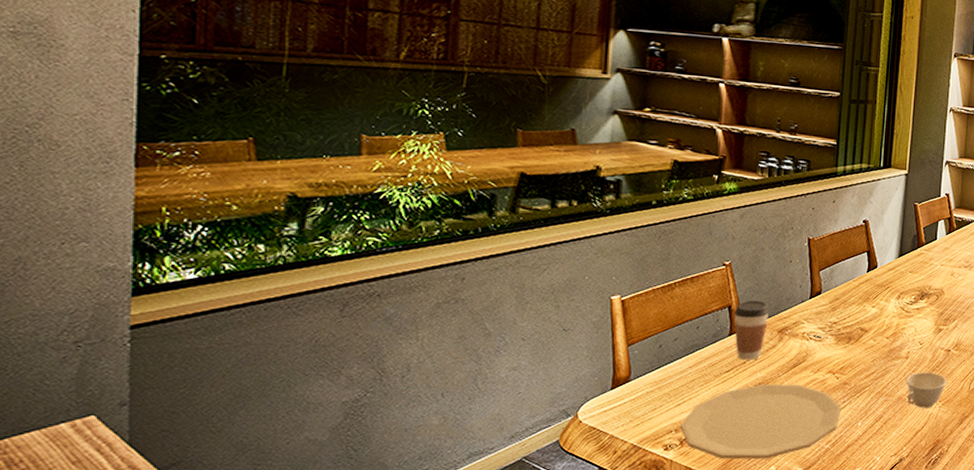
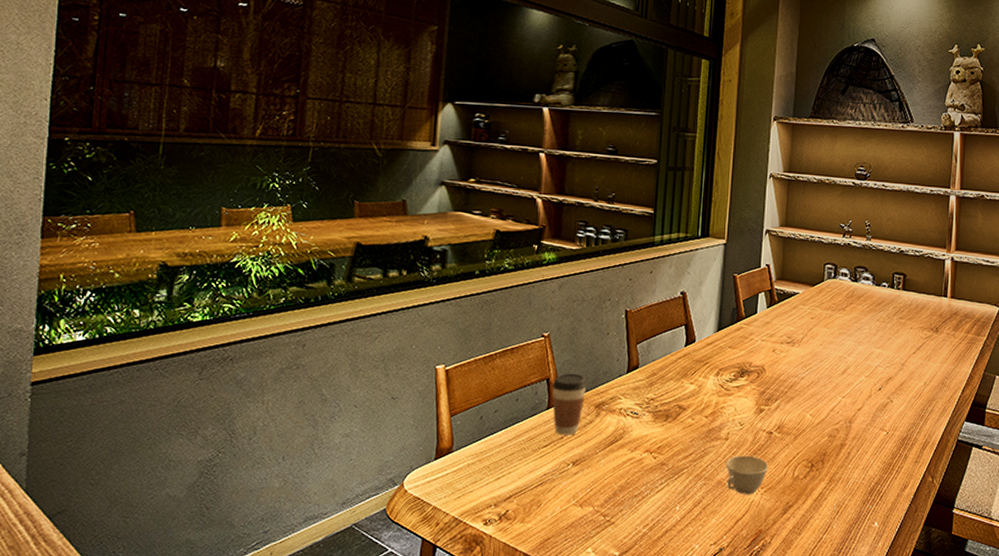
plate: present [680,383,842,460] -> none [500,460,659,540]

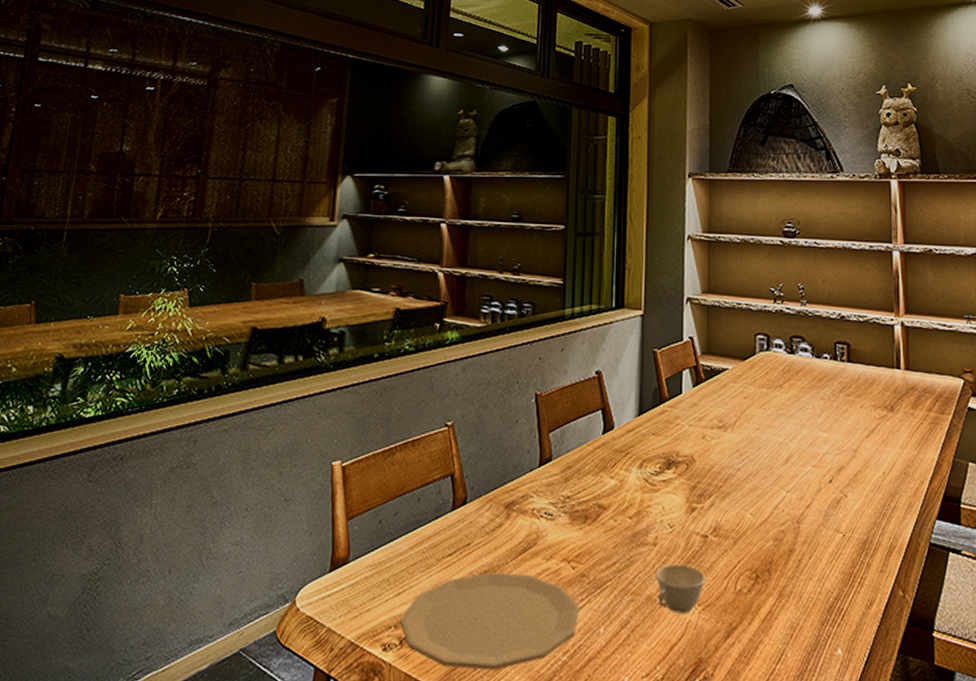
plate: none [500,460,659,540] -> present [400,572,580,670]
coffee cup: present [552,373,587,436] -> none [457,467,495,542]

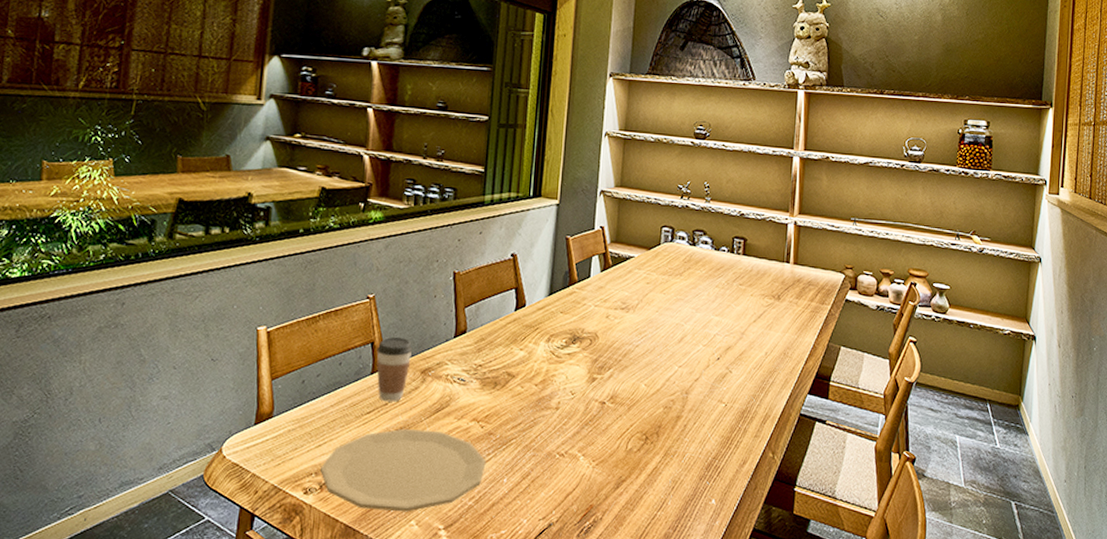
coffee cup: none [457,467,495,542] -> present [376,336,413,402]
teacup: present [655,564,705,614] -> none [556,426,601,468]

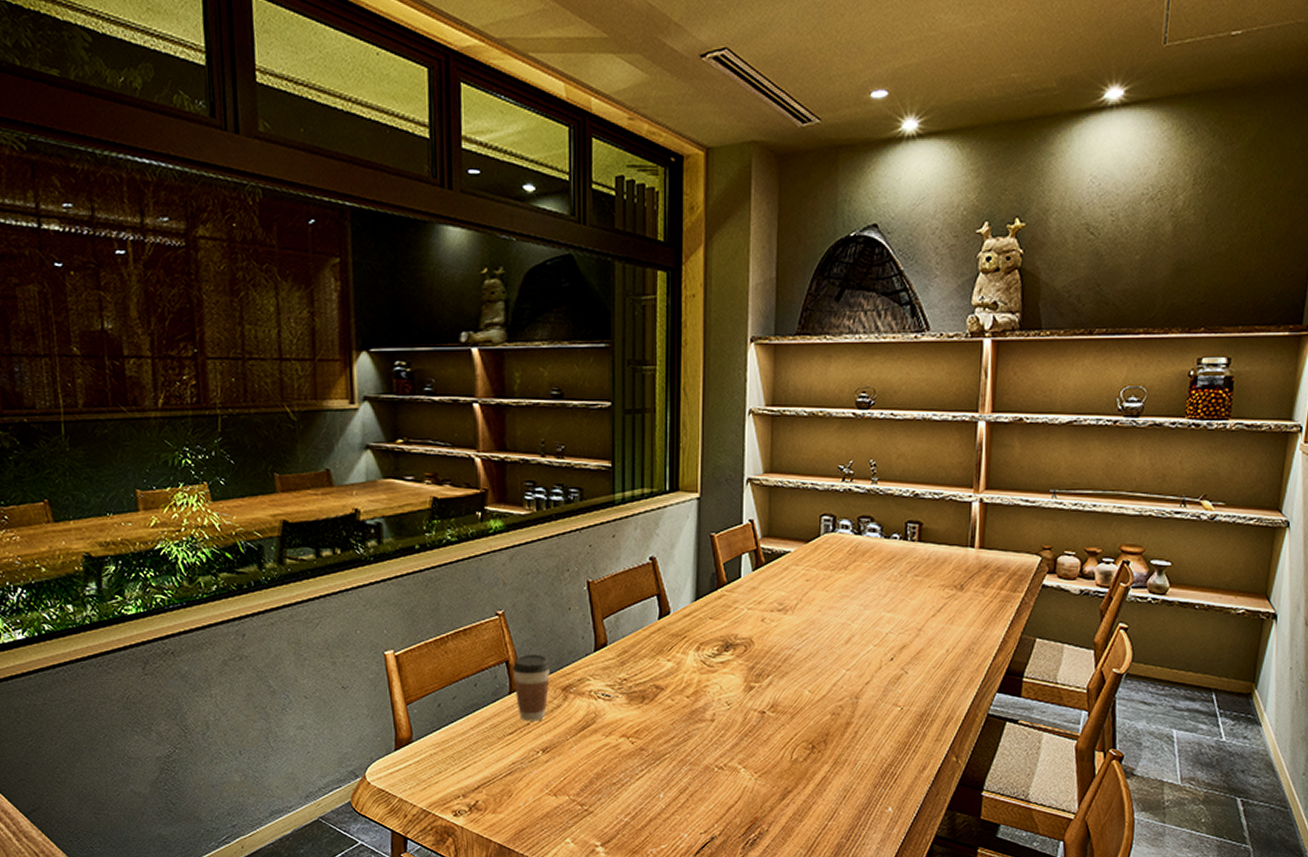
plate: present [320,428,486,512] -> none [468,747,640,830]

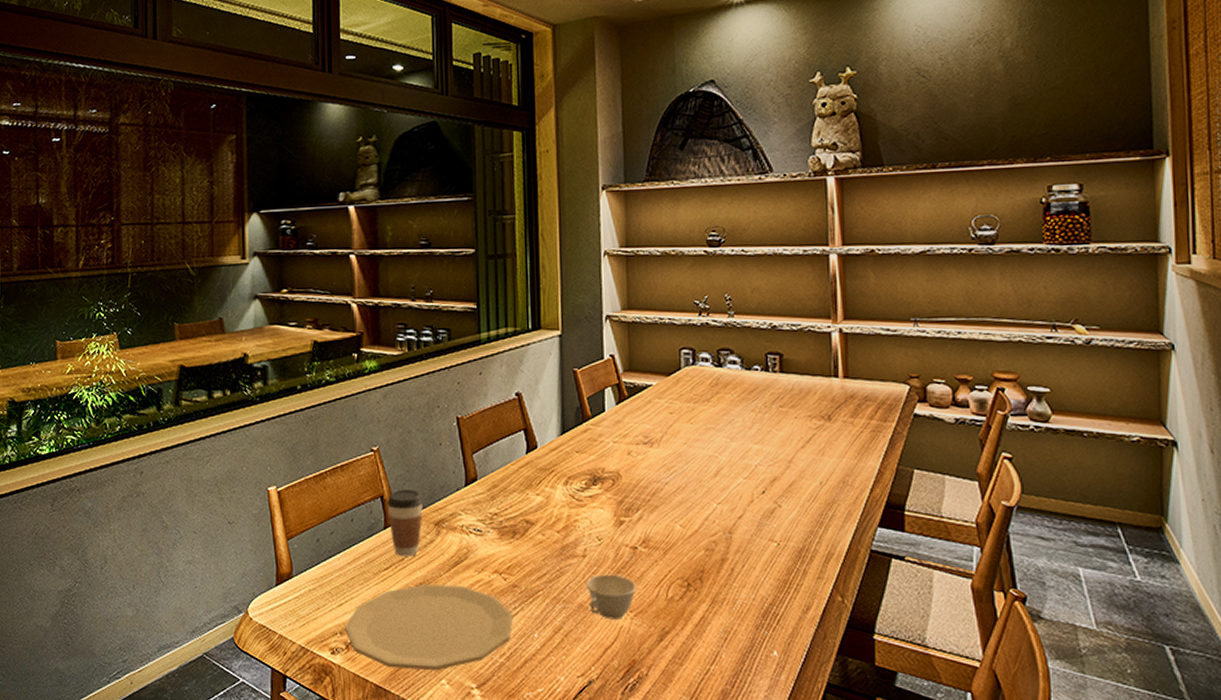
plate: none [468,747,640,830] -> present [345,584,514,671]
teacup: none [713,737,762,780] -> present [586,574,636,620]

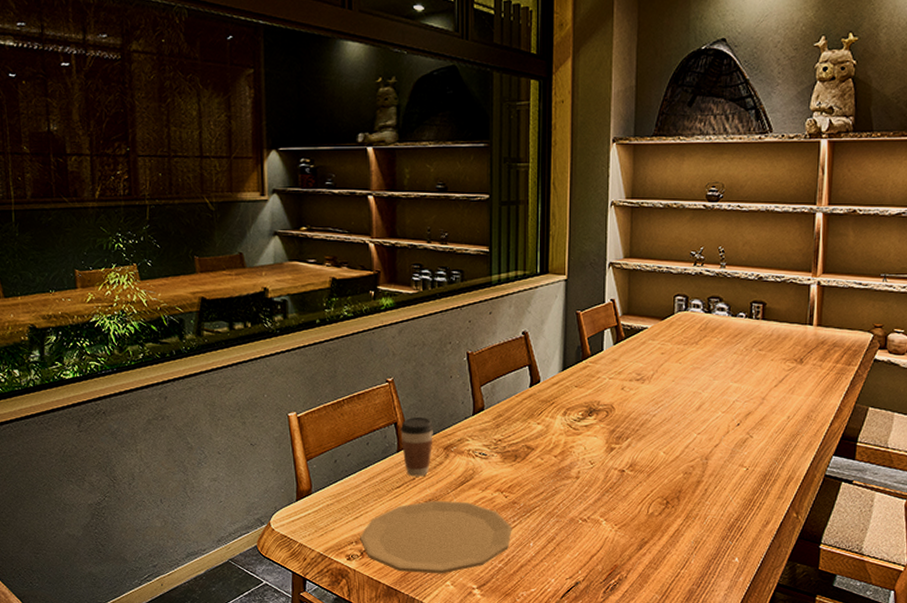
teacup: present [586,574,636,620] -> none [578,493,622,531]

